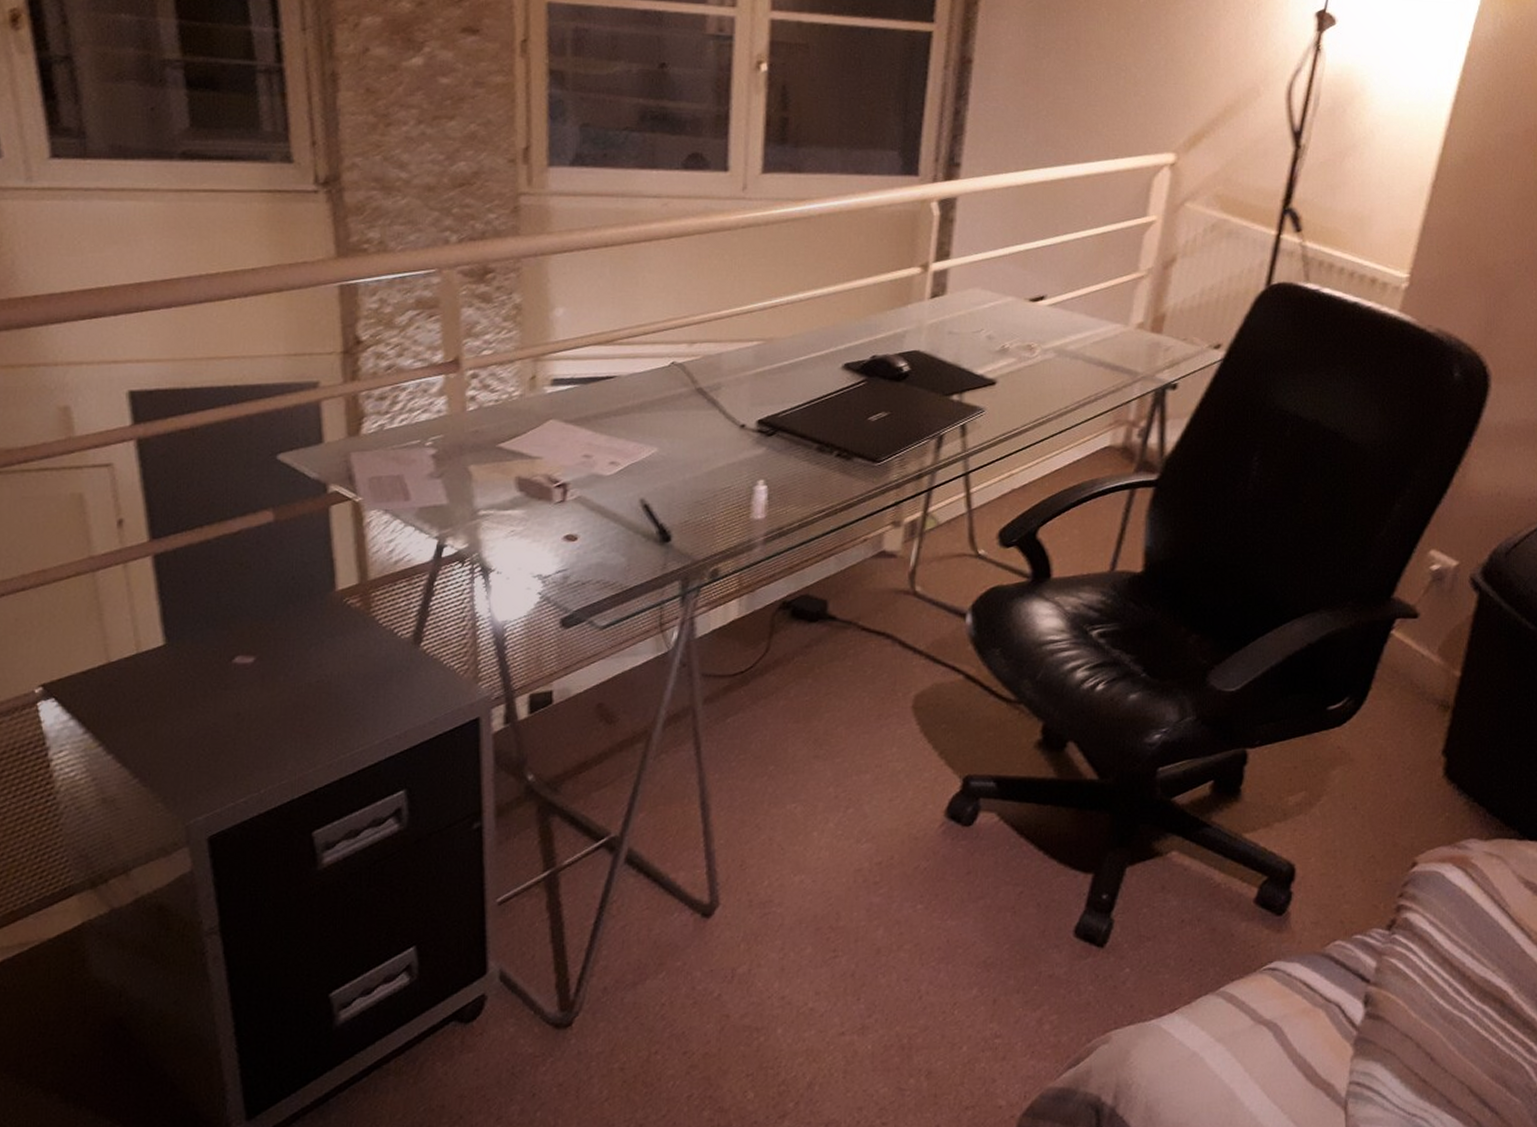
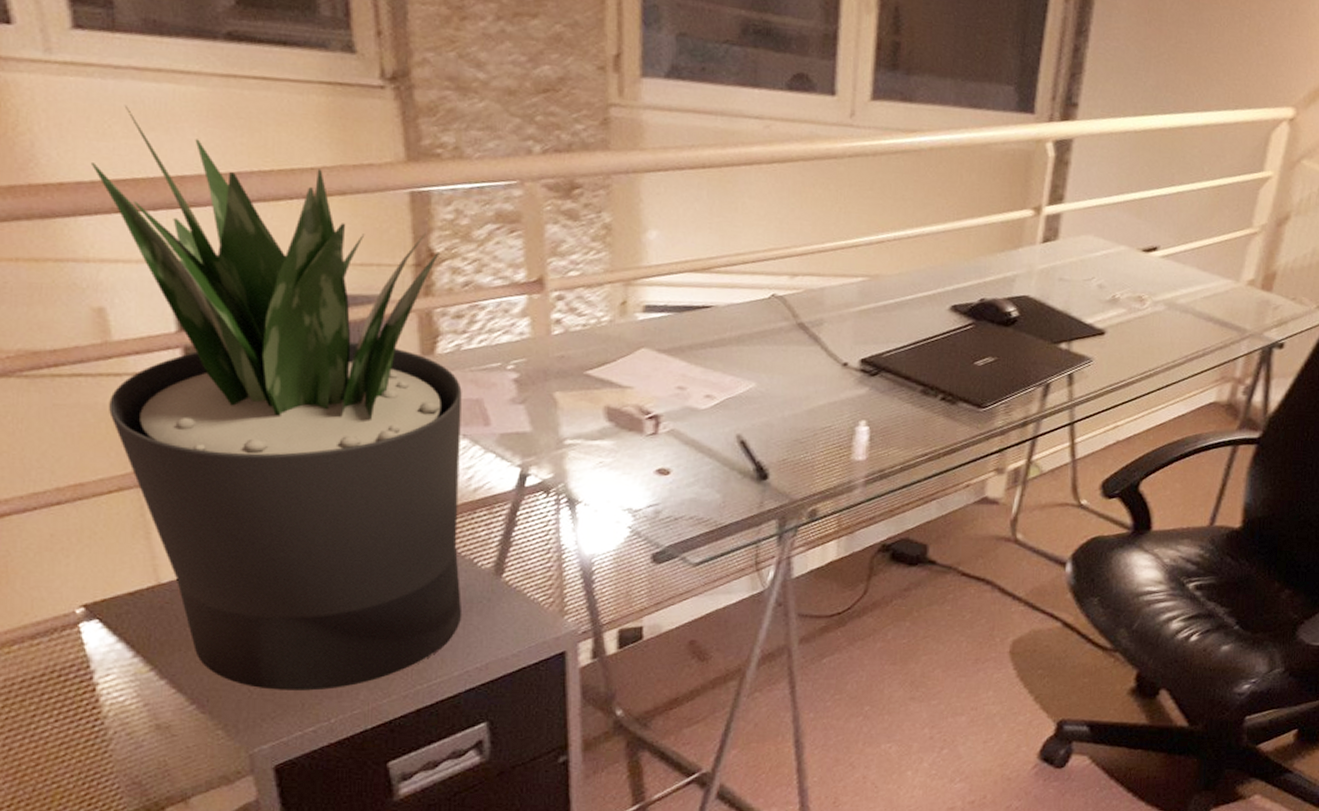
planter: none [62,223,384,762] -> present [92,106,463,691]

